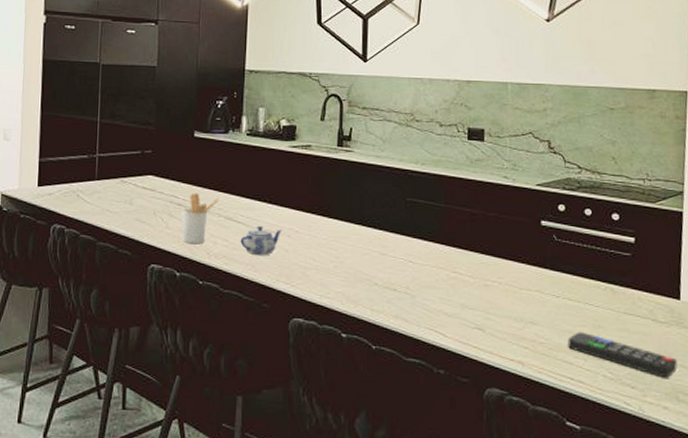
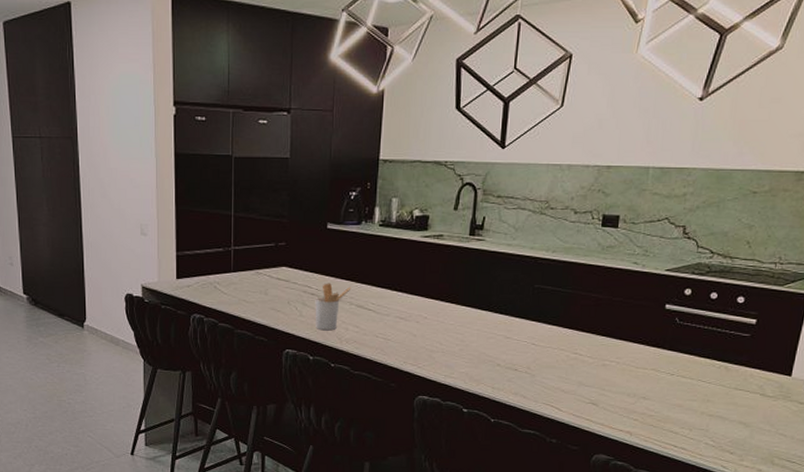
teapot: present [240,225,282,256] -> none [370,312,411,341]
remote control: present [567,331,677,378] -> none [676,405,778,445]

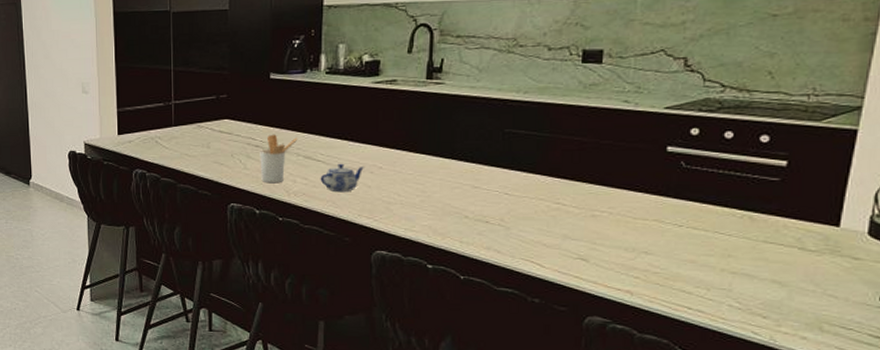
teapot: none [370,312,411,341] -> present [320,163,364,193]

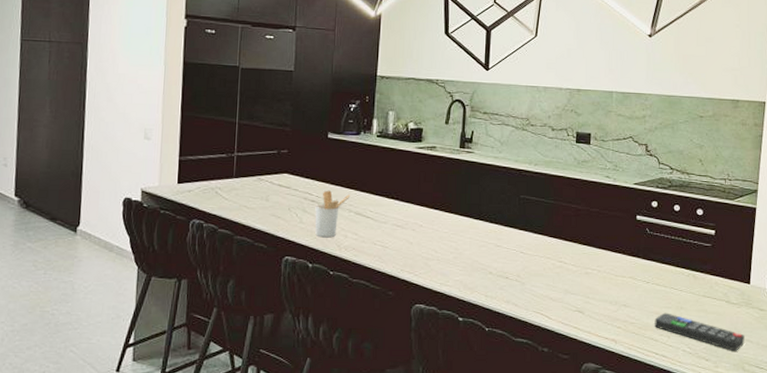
teapot: present [320,163,364,193] -> none [368,220,407,248]
remote control: none [688,261,826,308] -> present [654,312,745,351]

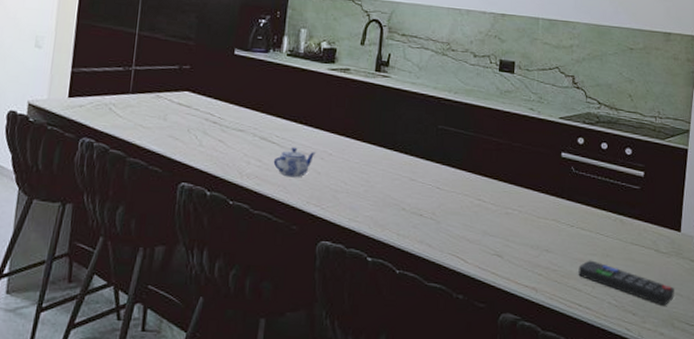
utensil holder: present [315,190,350,238] -> none [215,111,255,164]
teapot: none [368,220,407,248] -> present [273,147,315,178]

